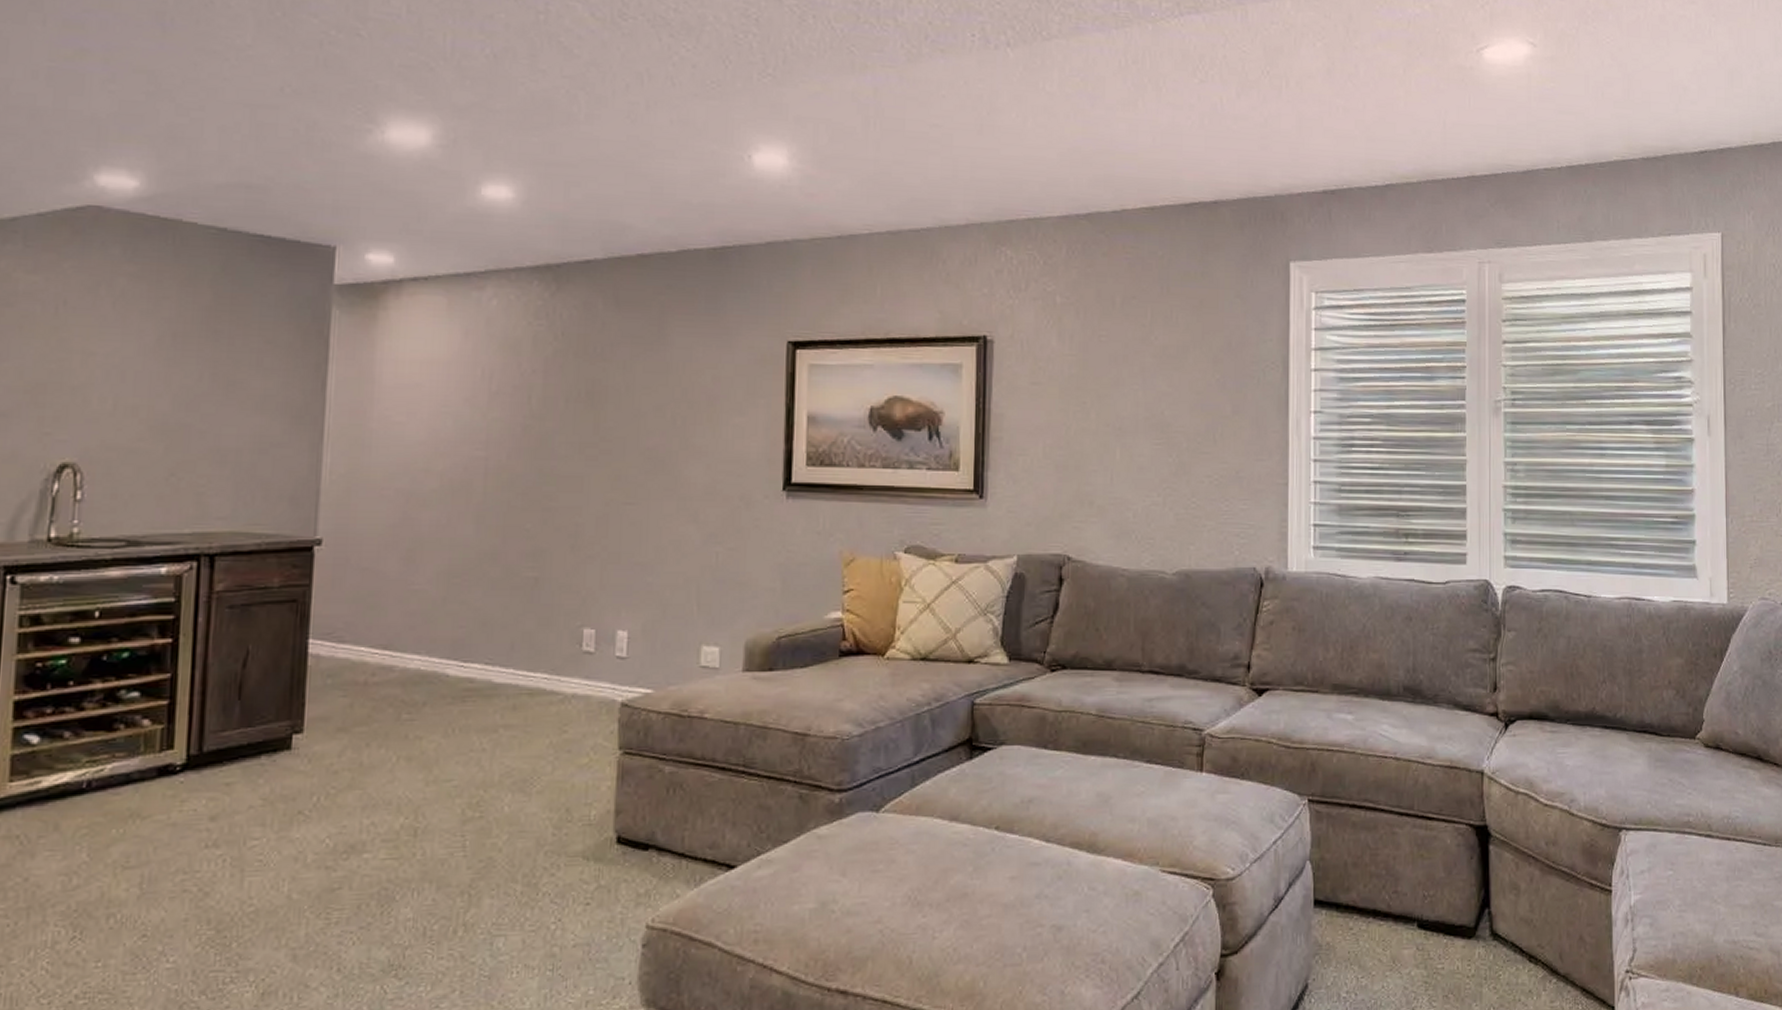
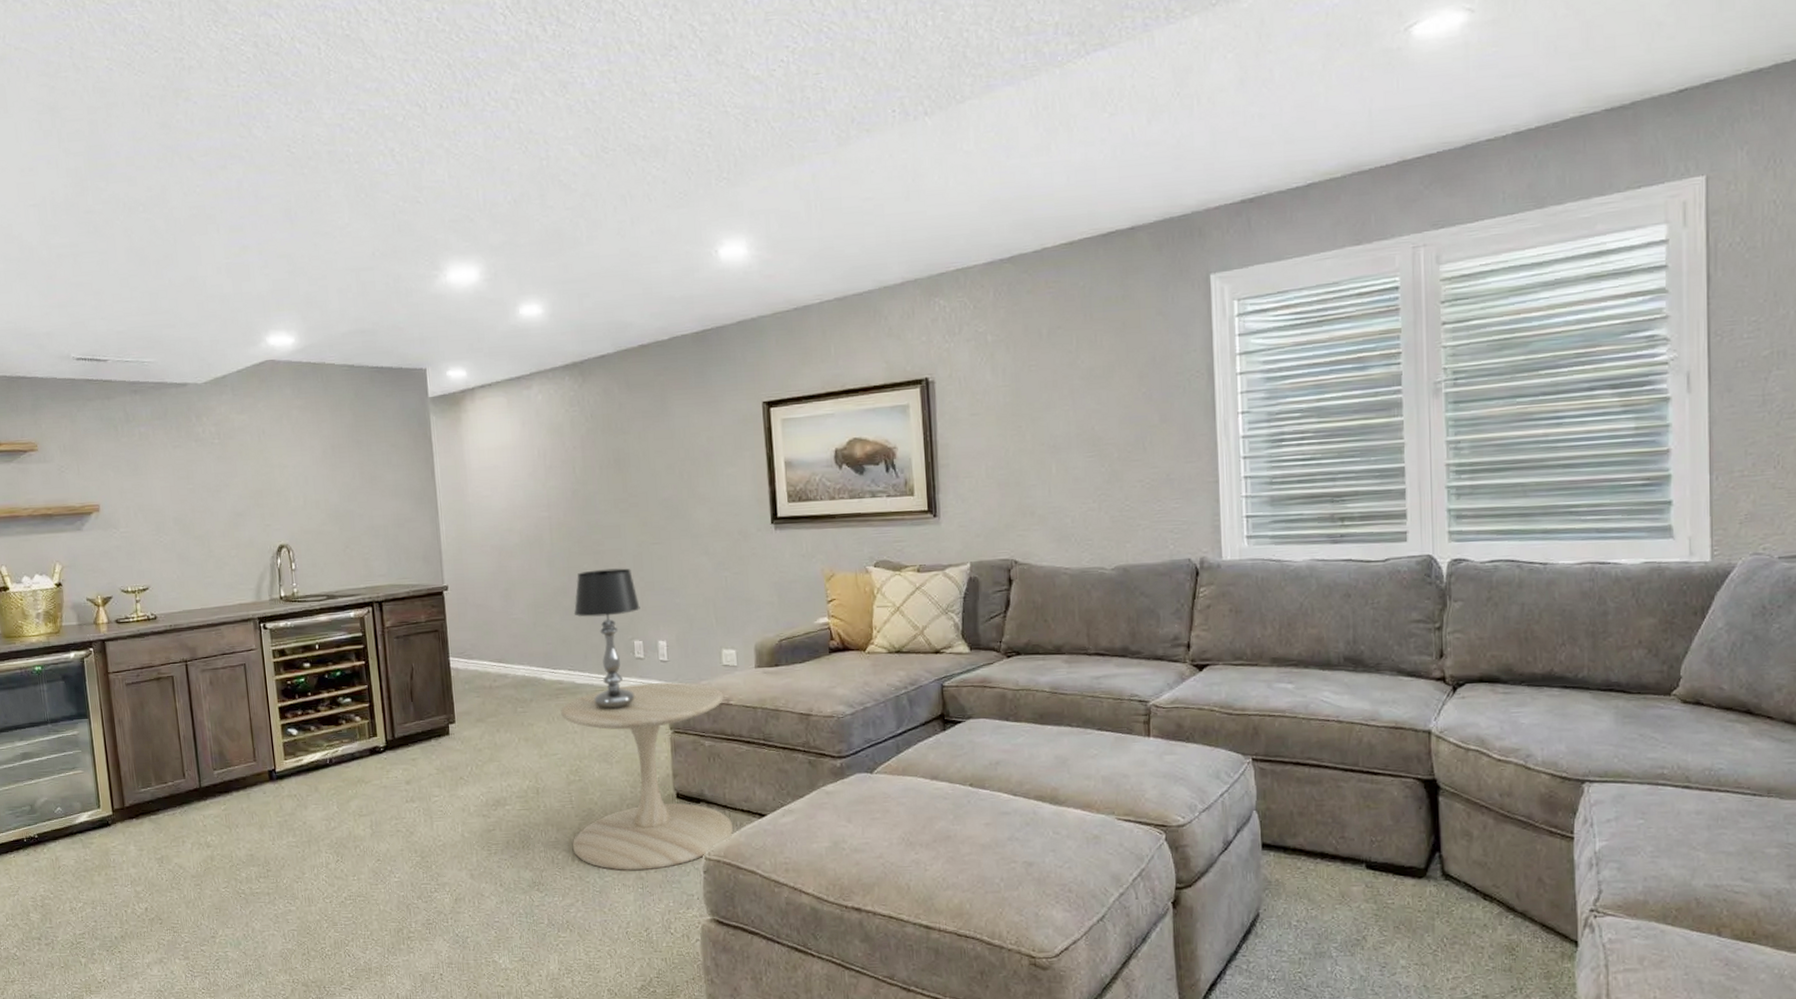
side table: none [456,685,696,946] -> present [561,682,733,870]
table lamp: none [503,532,598,719] -> present [573,568,640,709]

